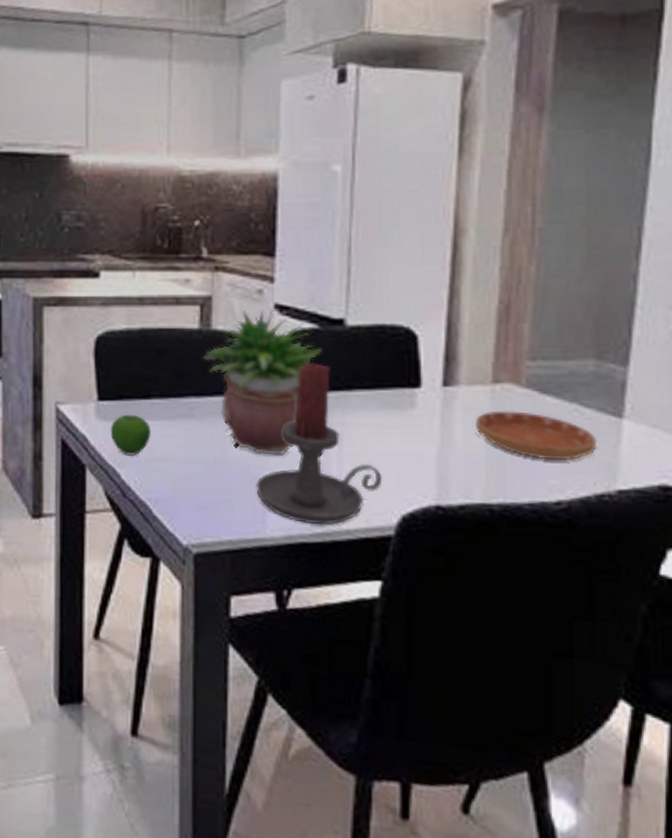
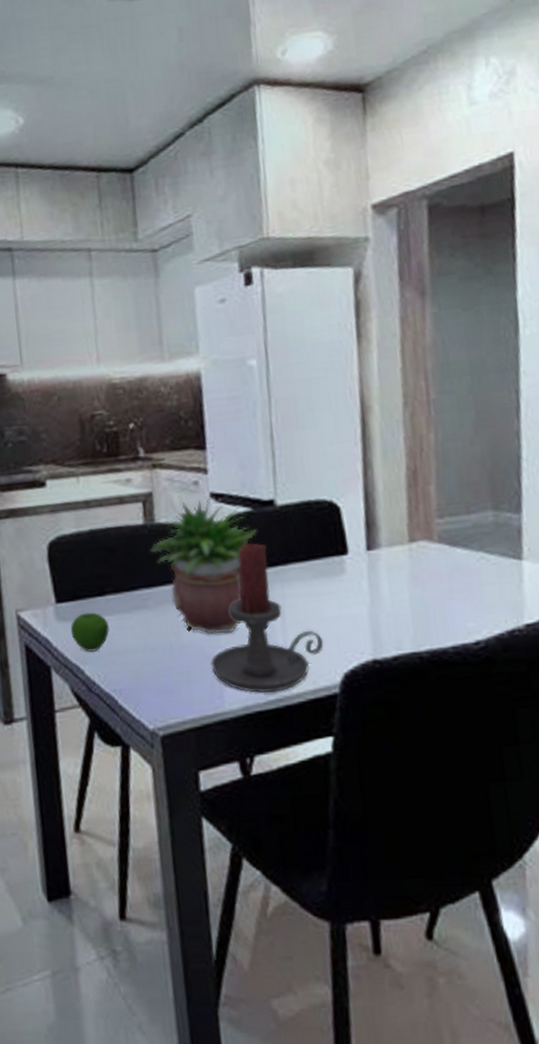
saucer: present [476,410,596,461] -> none [398,565,503,605]

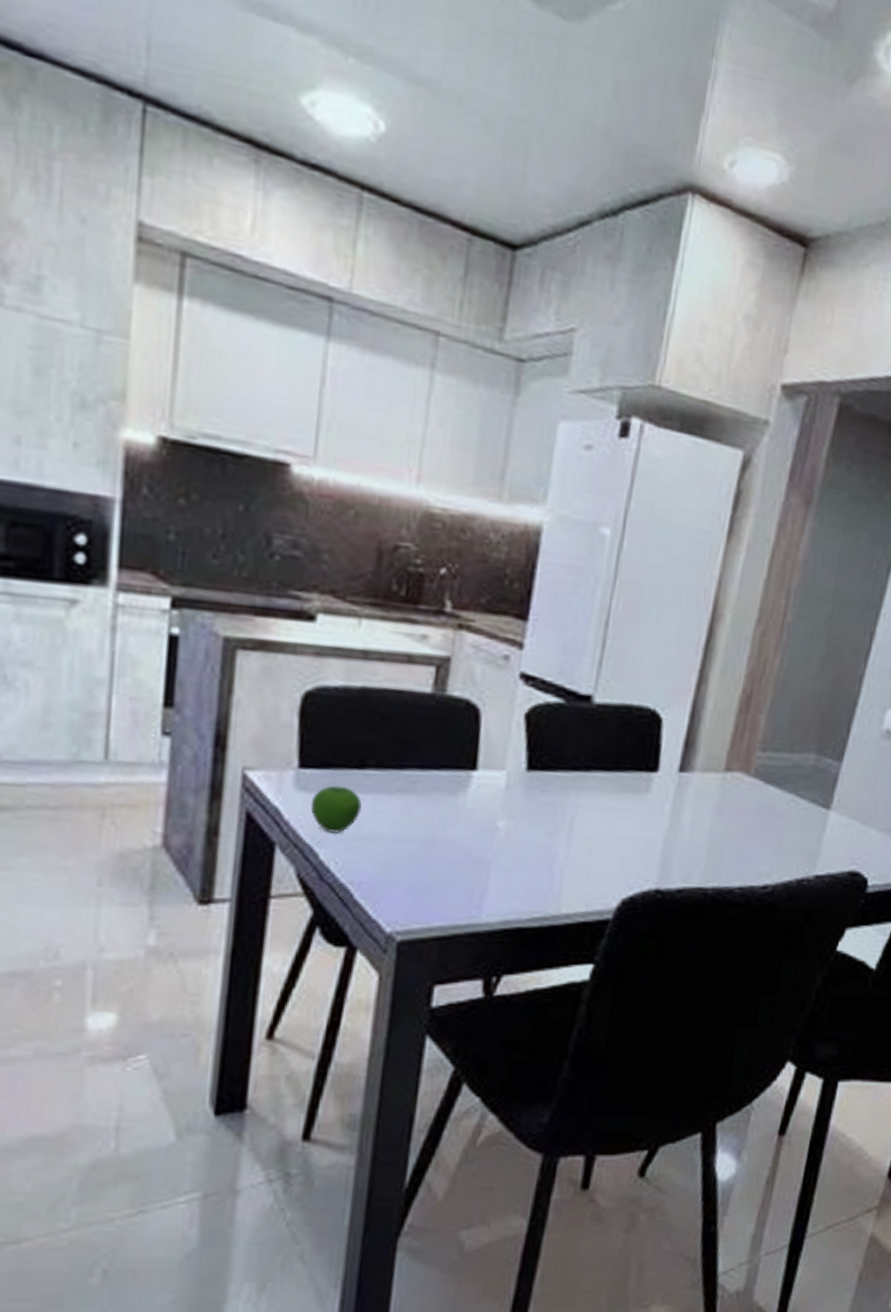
potted plant: present [149,496,258,635] -> none [432,676,566,837]
candle holder: present [210,543,323,693] -> none [475,739,608,910]

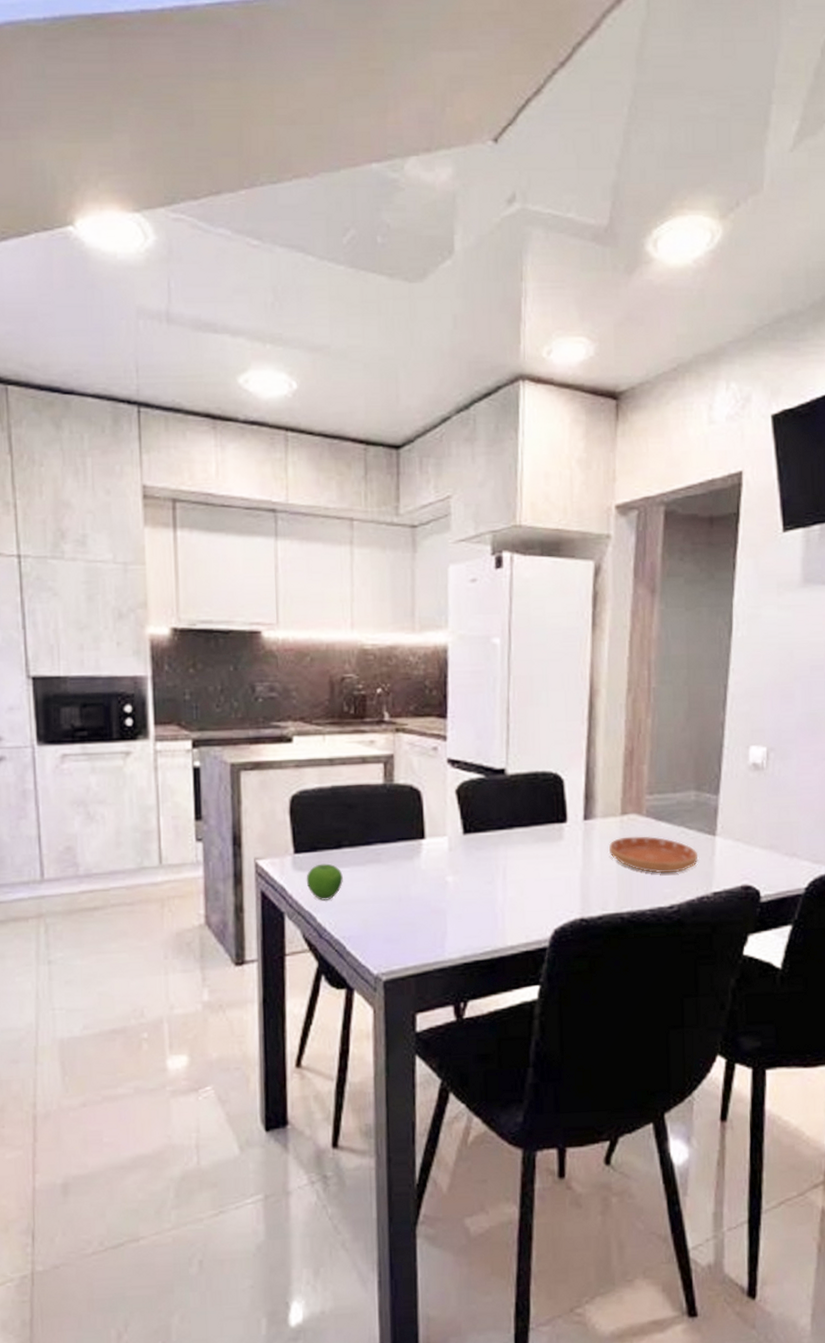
saucer: none [703,798,806,848] -> present [609,836,698,873]

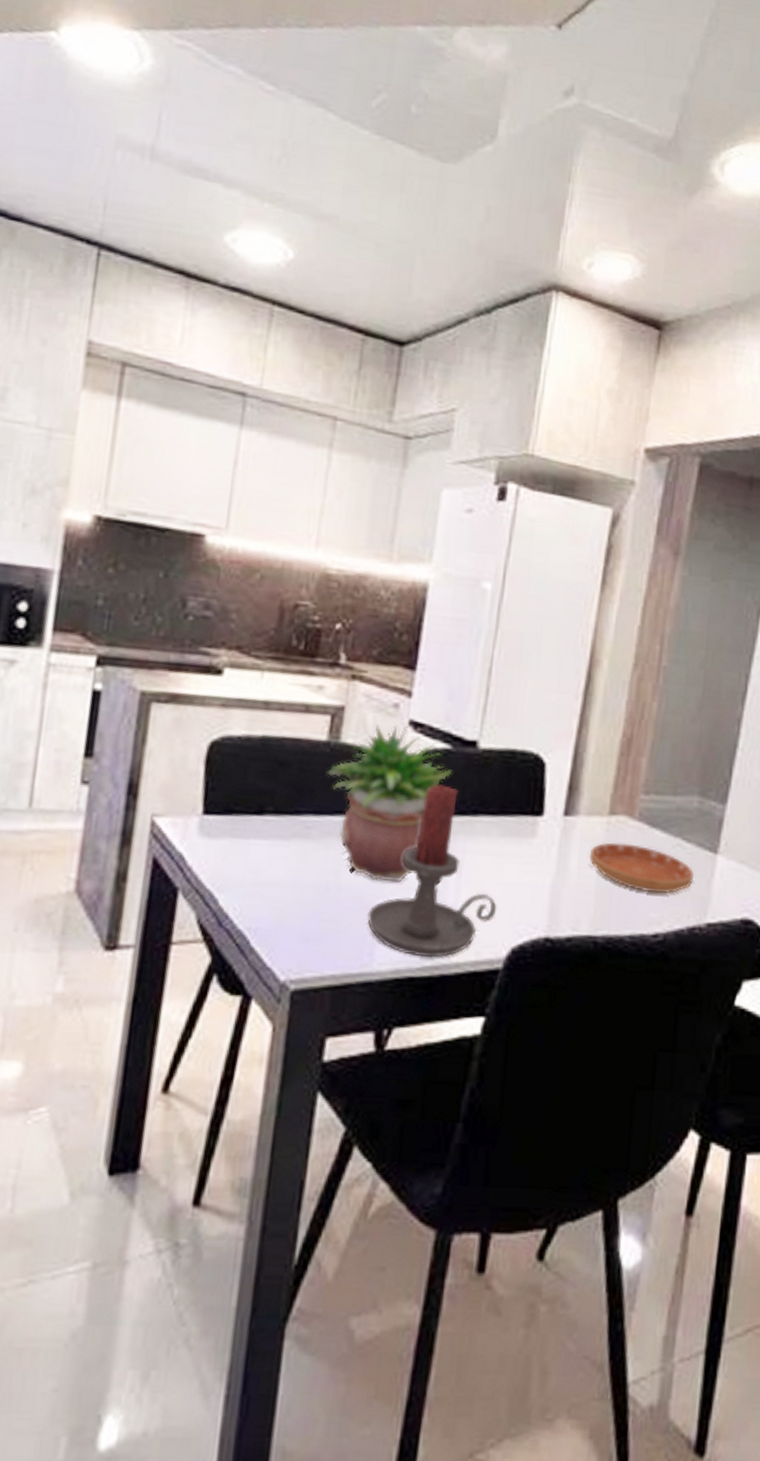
apple: present [306,863,343,901] -> none [212,831,260,879]
potted plant: none [387,762,488,890] -> present [327,723,453,883]
candle holder: none [434,807,538,944] -> present [366,784,496,958]

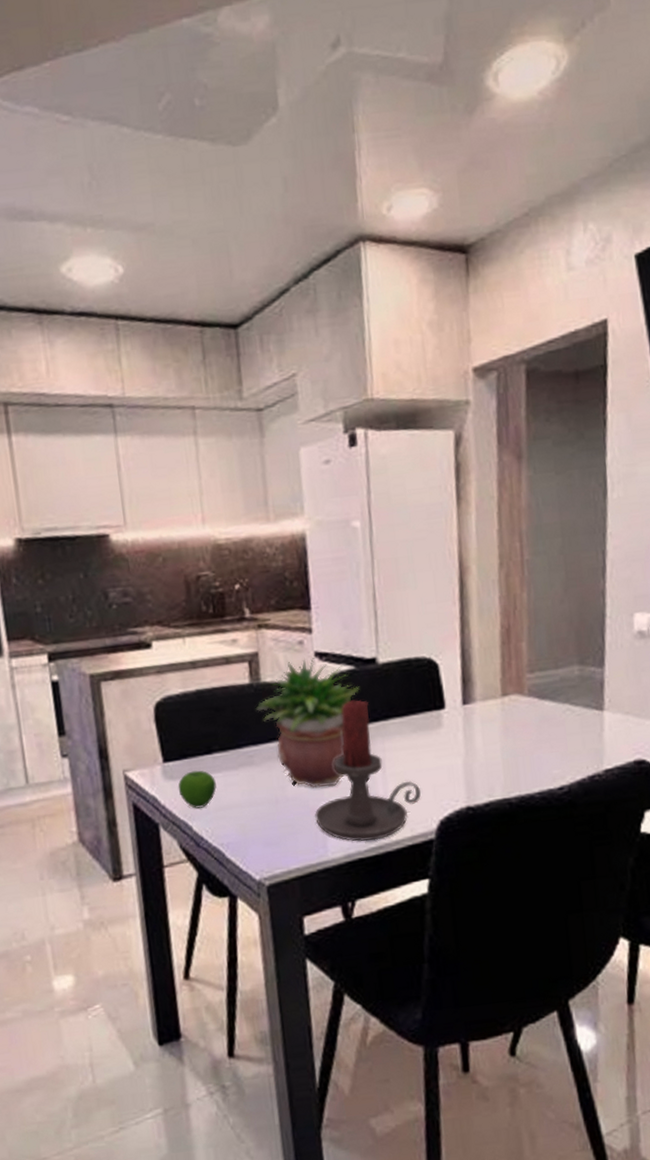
apple: none [212,831,260,879] -> present [178,770,217,809]
saucer: present [590,842,694,894] -> none [491,717,586,754]

